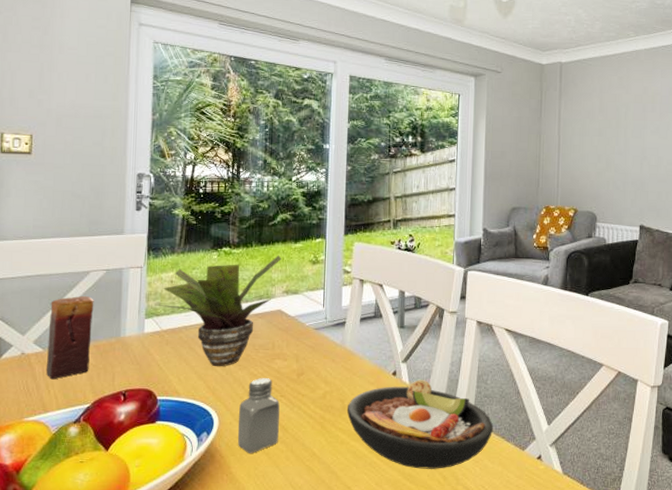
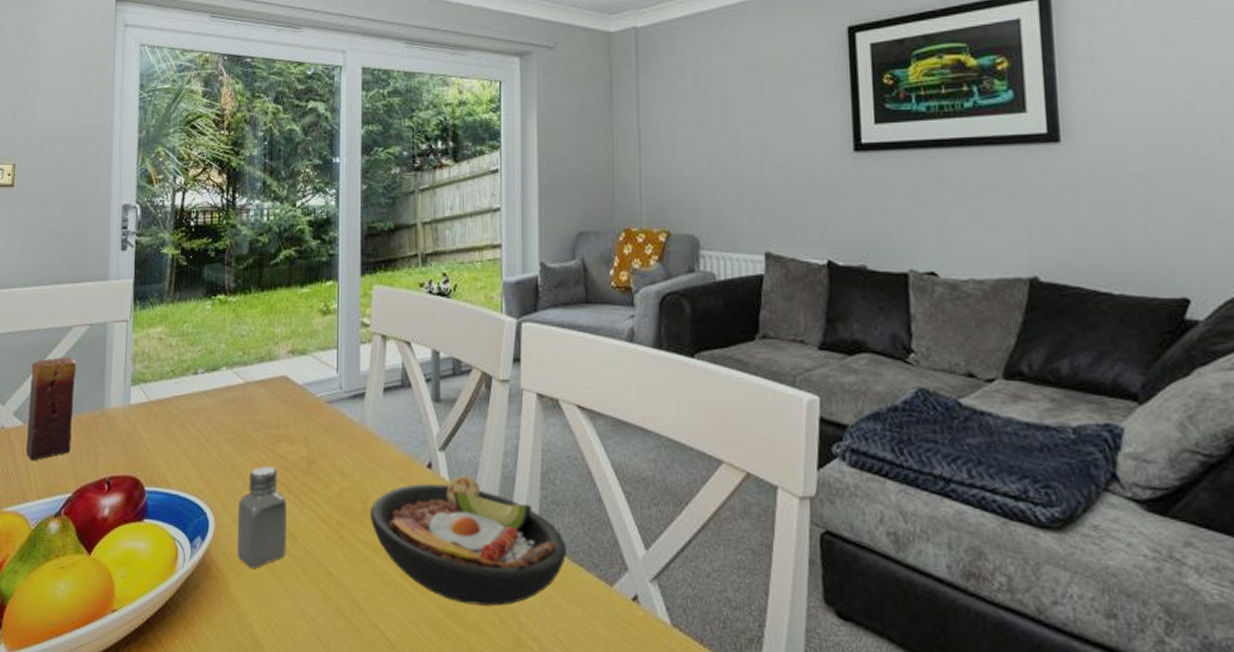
potted plant: present [154,255,282,367] -> none [141,303,286,451]

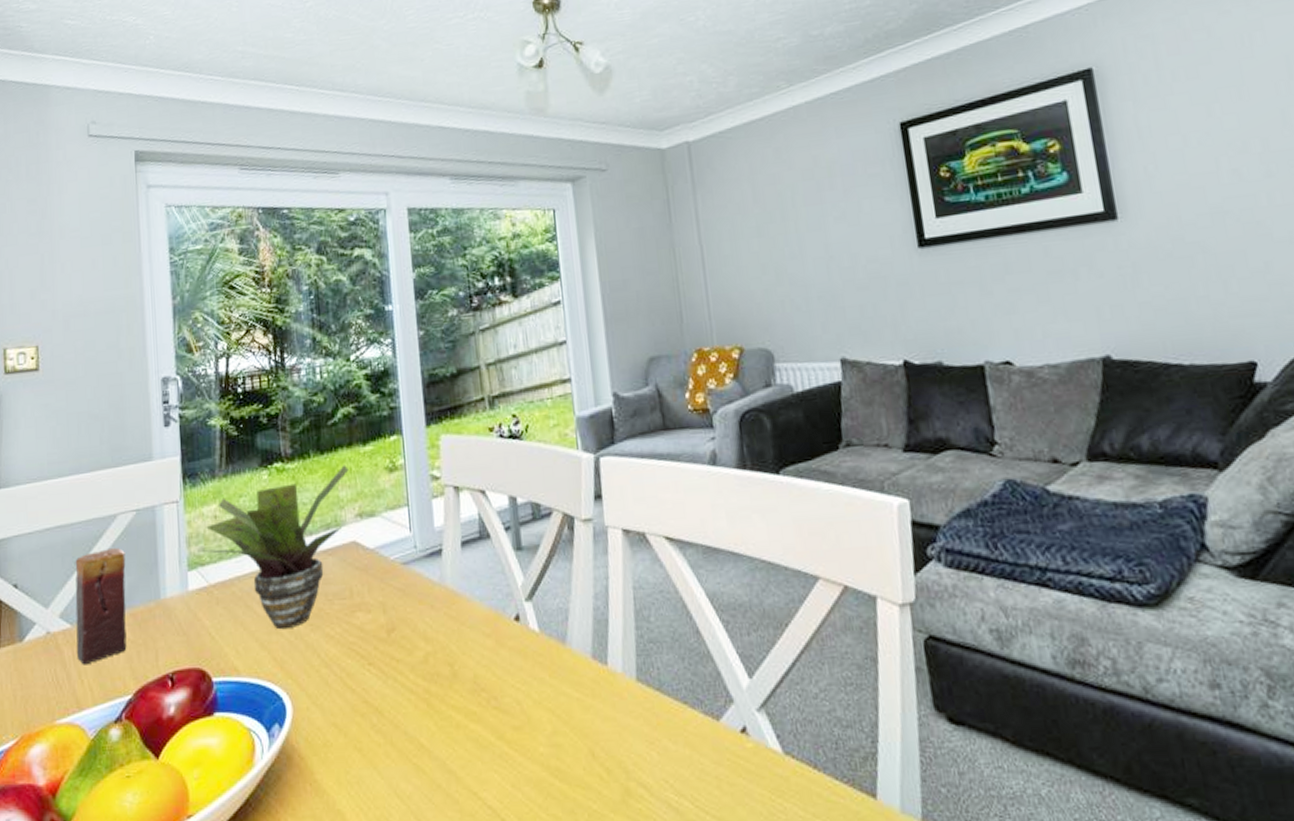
potted plant: none [141,303,286,451] -> present [197,465,349,630]
saltshaker: present [238,466,287,568] -> none [316,640,372,751]
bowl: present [369,476,567,607] -> none [458,624,670,759]

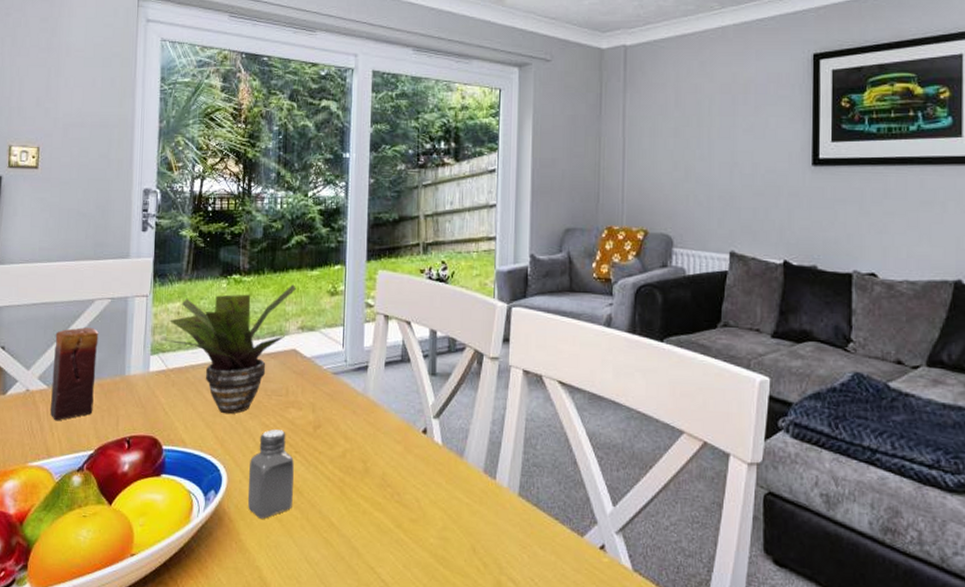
saltshaker: none [316,640,372,751] -> present [248,429,294,519]

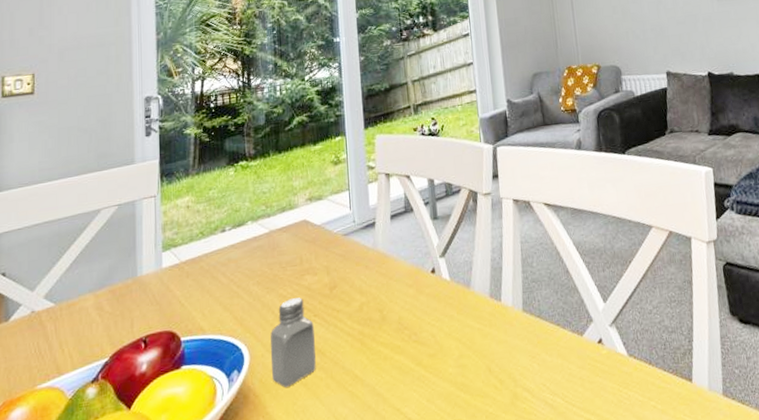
candle: present [50,327,99,421] -> none [58,237,107,337]
potted plant: present [160,284,296,415] -> none [171,161,302,294]

